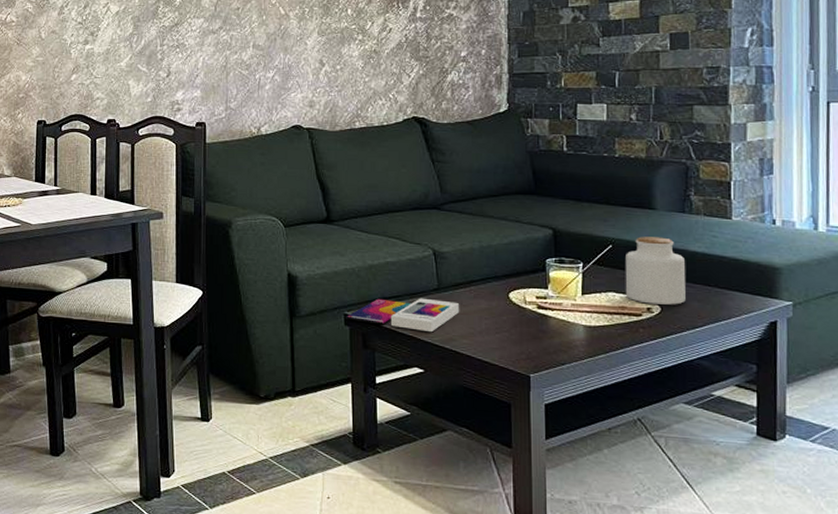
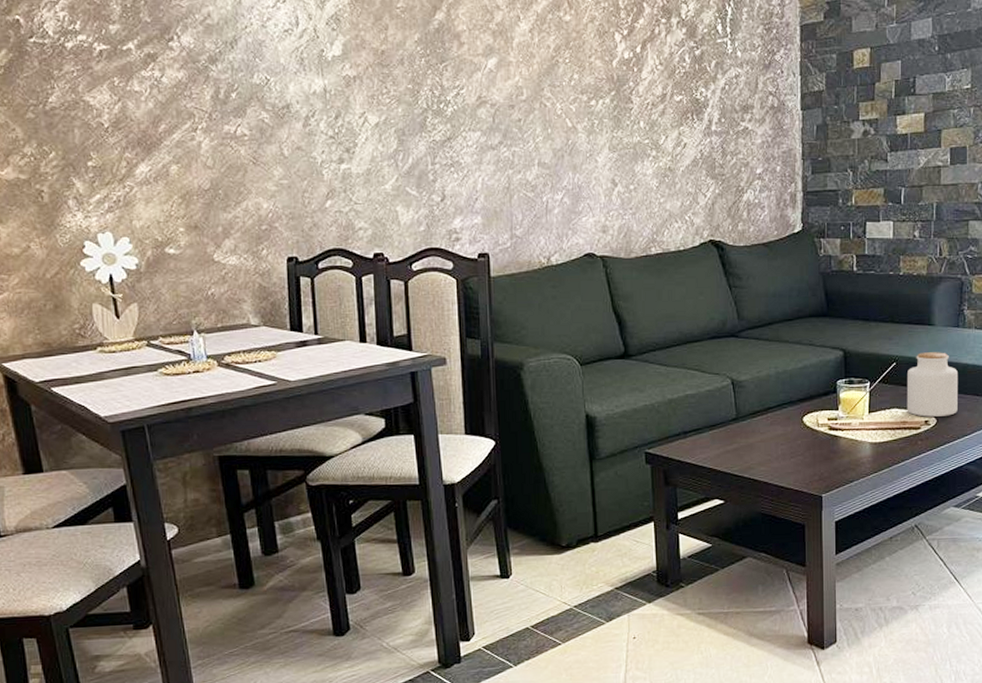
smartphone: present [345,298,460,333] -> none [646,429,758,463]

